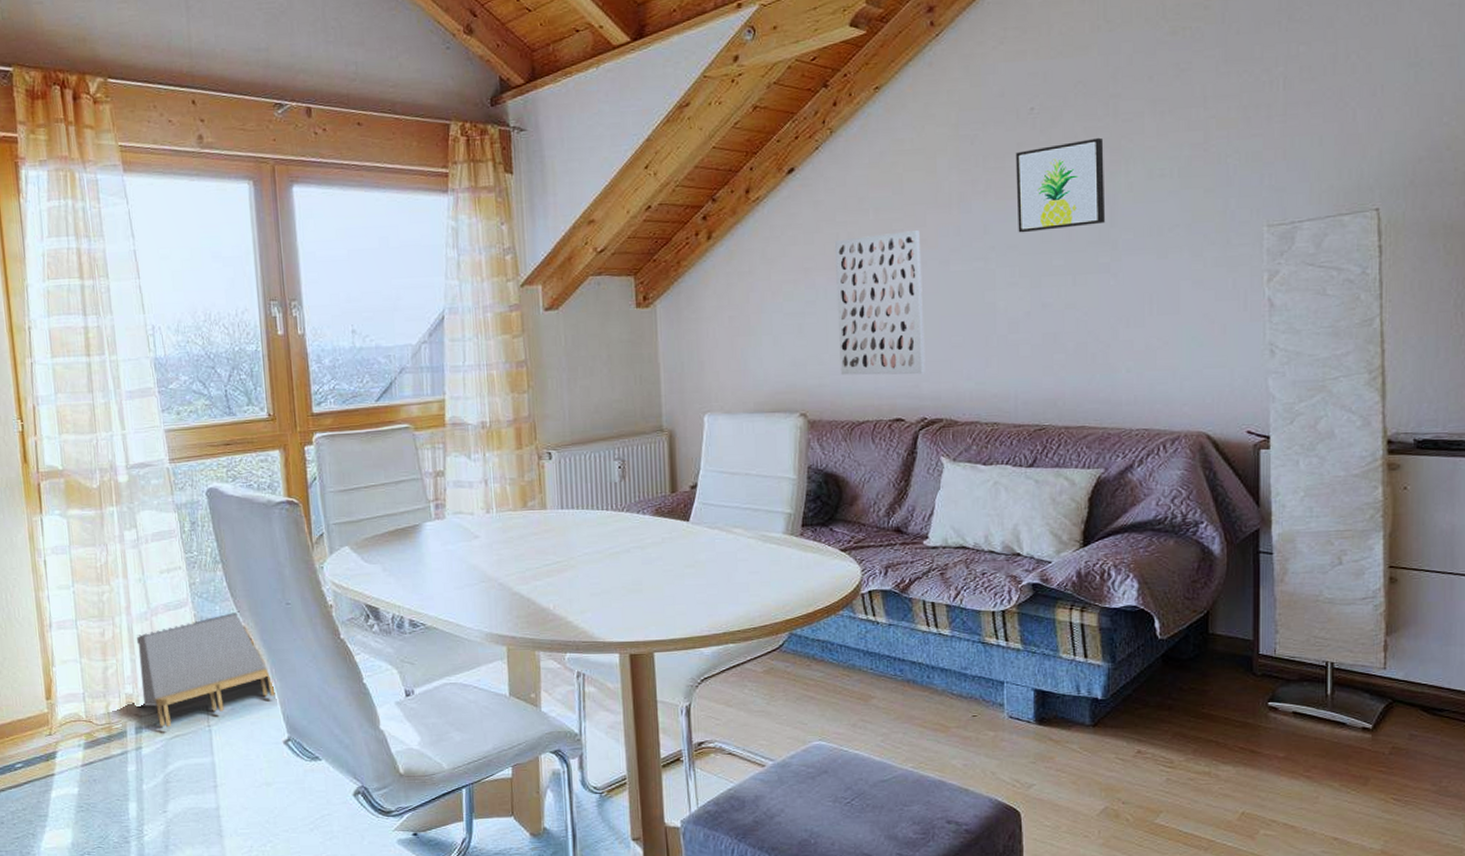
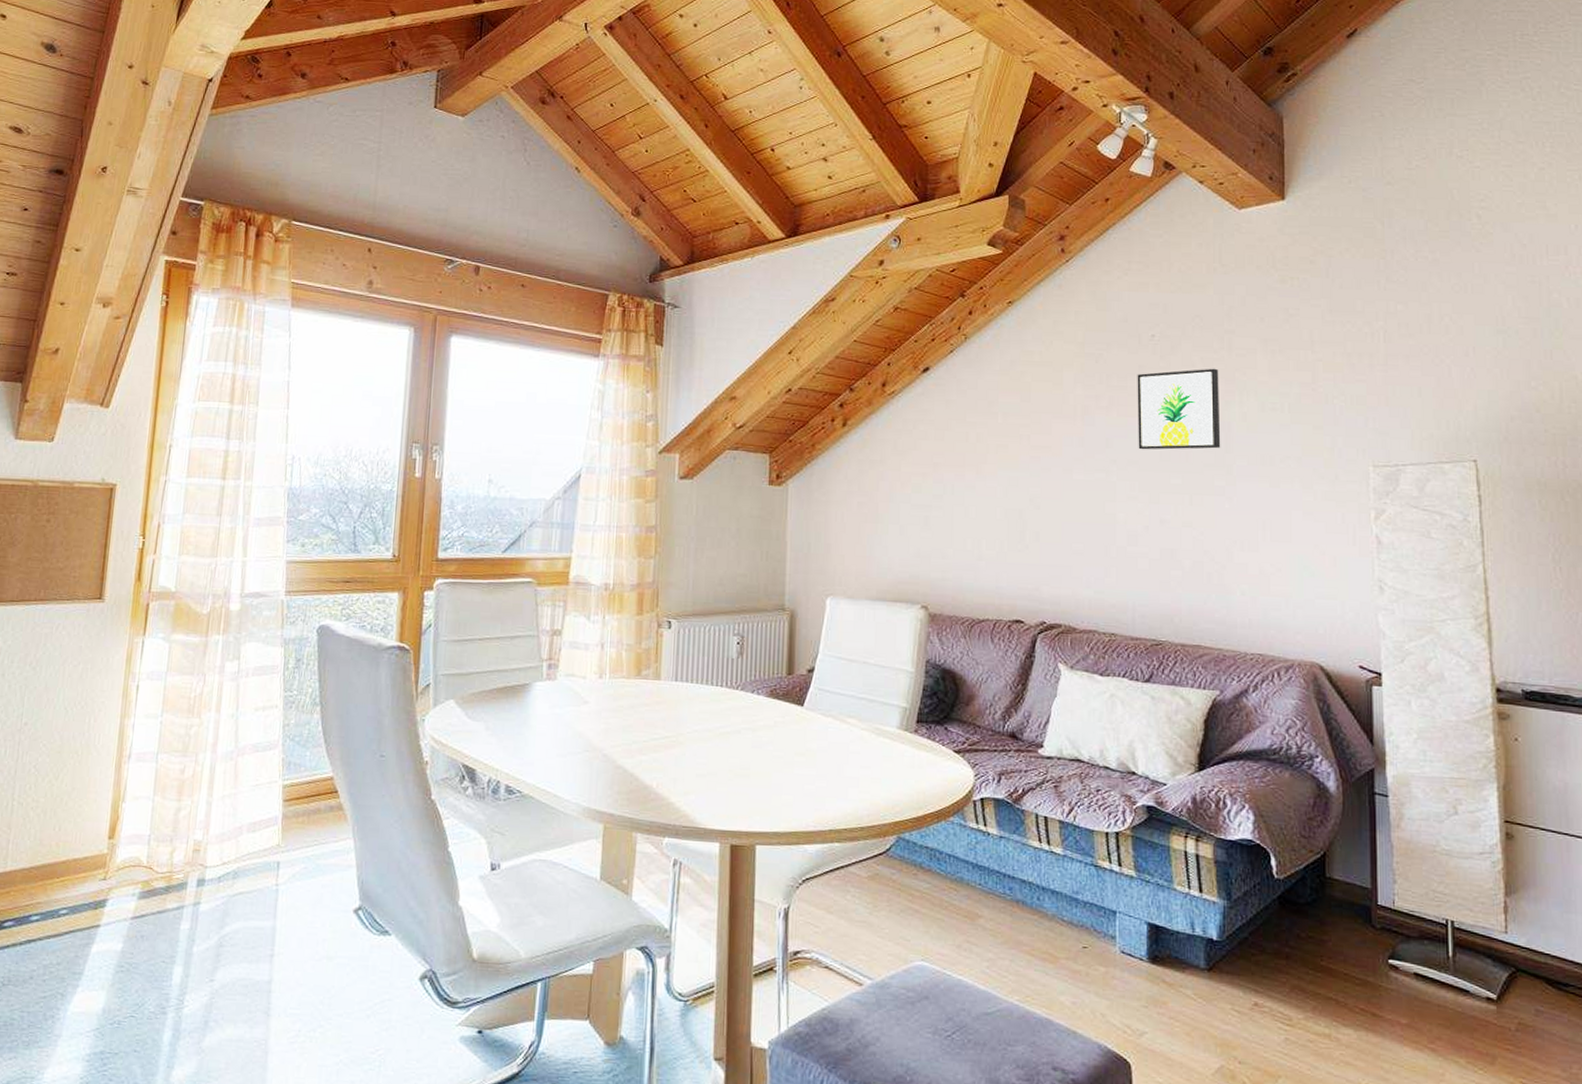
storage bin: present [136,611,275,728] -> none [208,759,354,883]
wall art: present [834,230,925,376] -> none [963,437,1047,578]

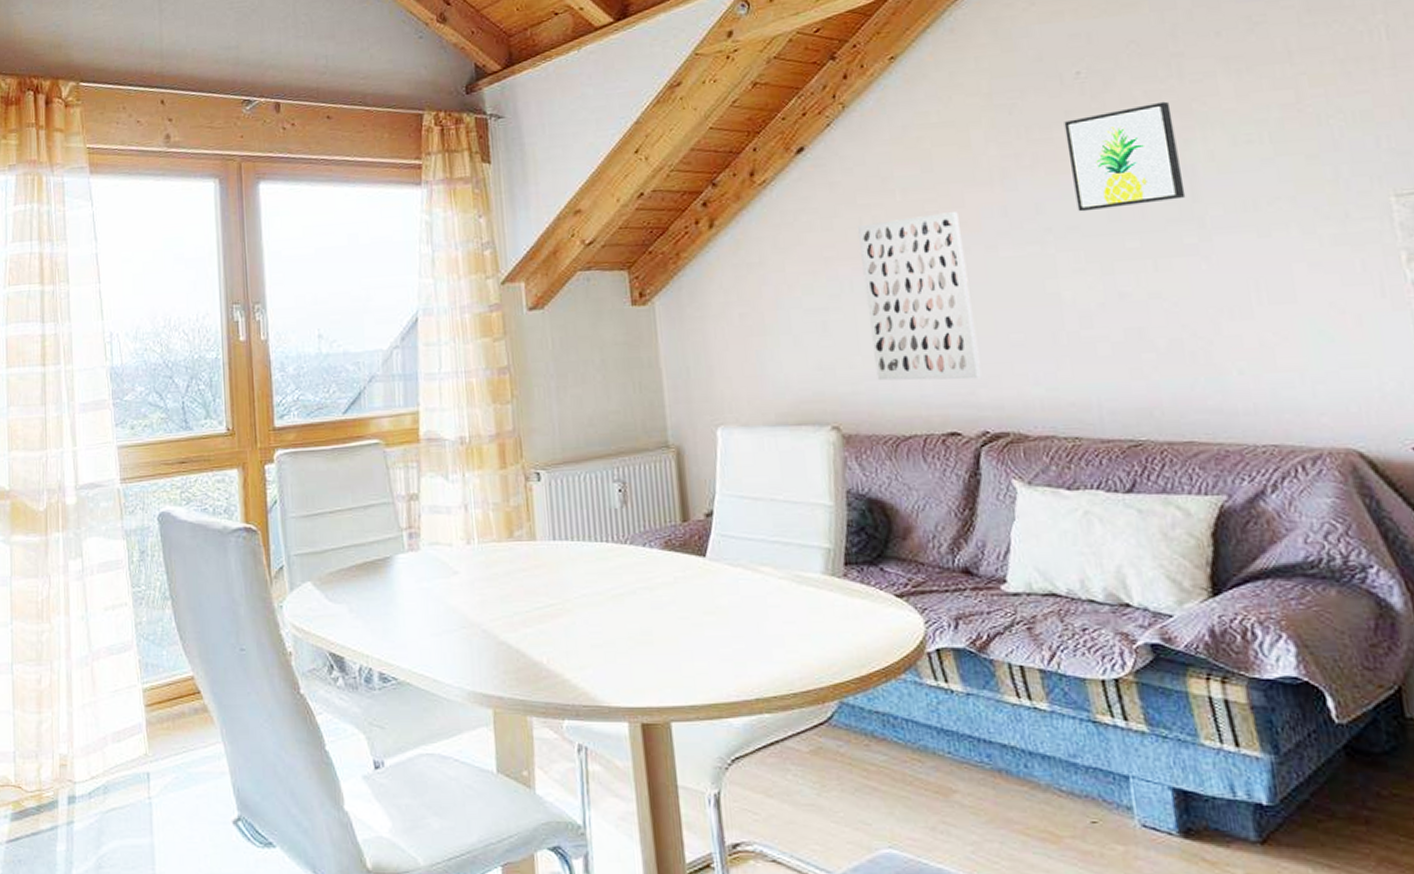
wall art: none [963,437,1047,578] -> present [857,212,982,381]

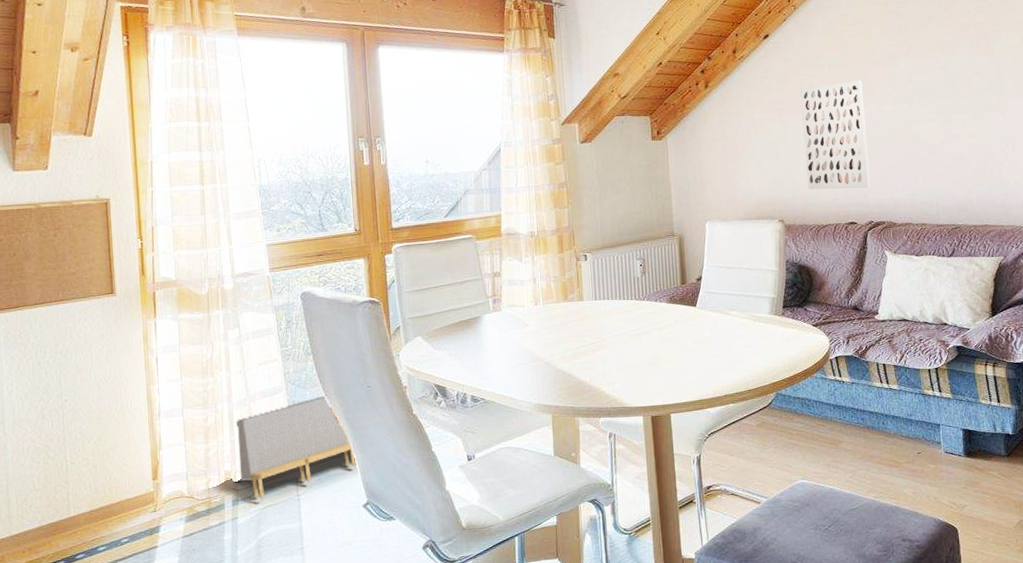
storage bin: none [74,657,225,798] -> present [235,395,357,499]
wall art: present [1064,101,1186,212] -> none [928,13,994,82]

